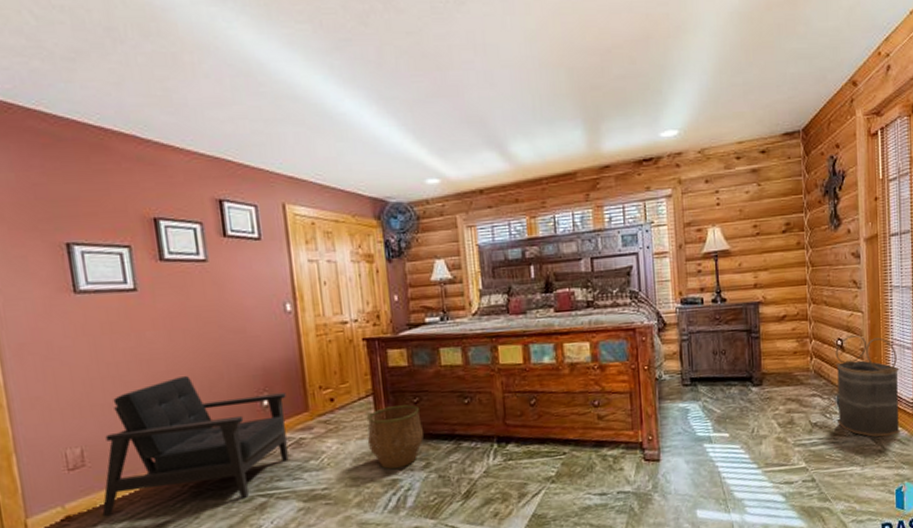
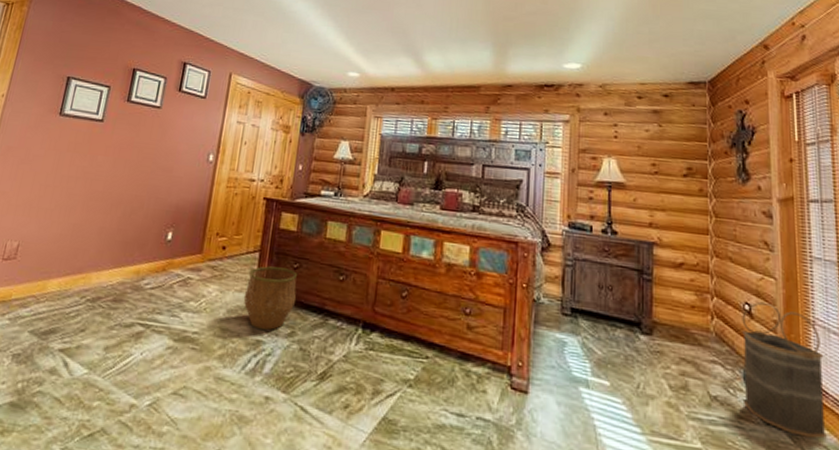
armchair: present [102,376,289,518] -> none [12,198,188,323]

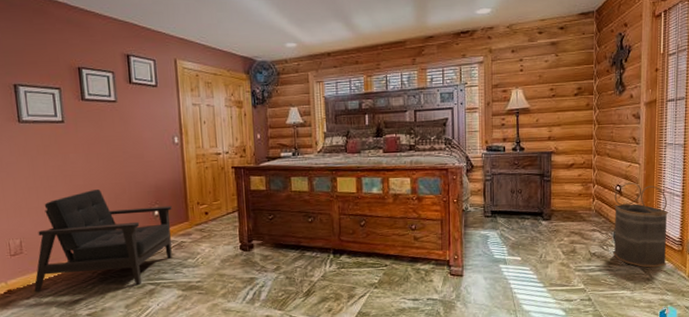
armchair: none [12,198,188,323] -> present [34,190,172,293]
basket: present [243,266,297,331] -> none [232,220,277,270]

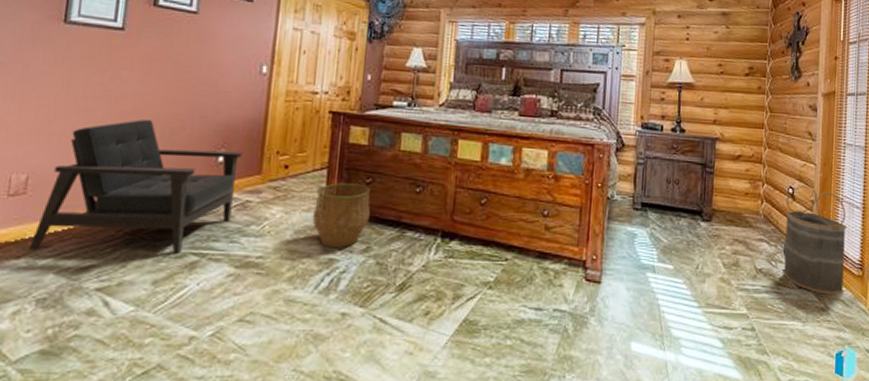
basket: none [232,220,277,270] -> present [312,183,371,249]

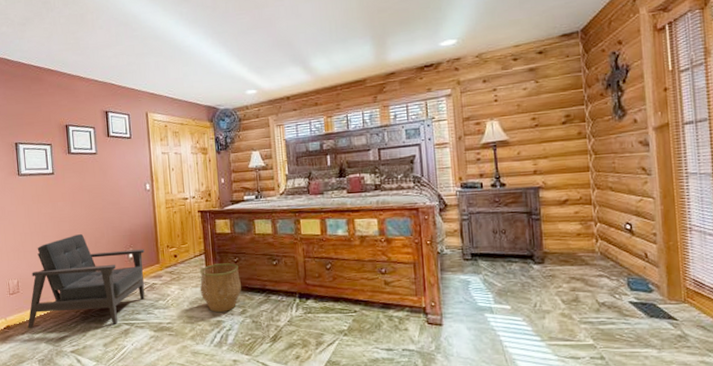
basket: present [783,185,848,295] -> none [623,219,704,322]

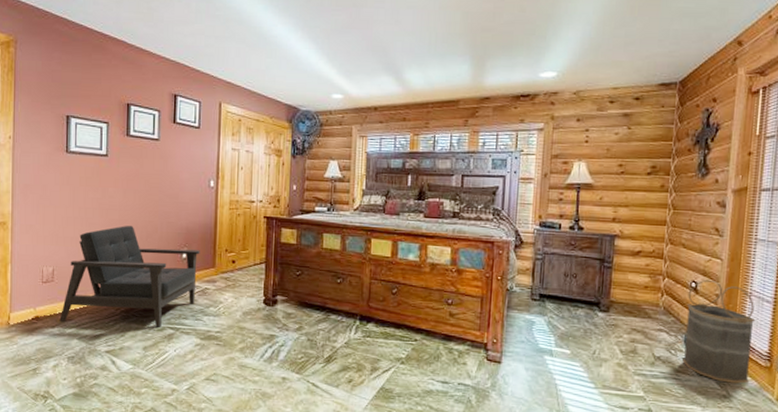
basket: present [200,263,242,313] -> none [255,275,301,327]
basket: none [623,219,704,322] -> present [682,279,756,384]

